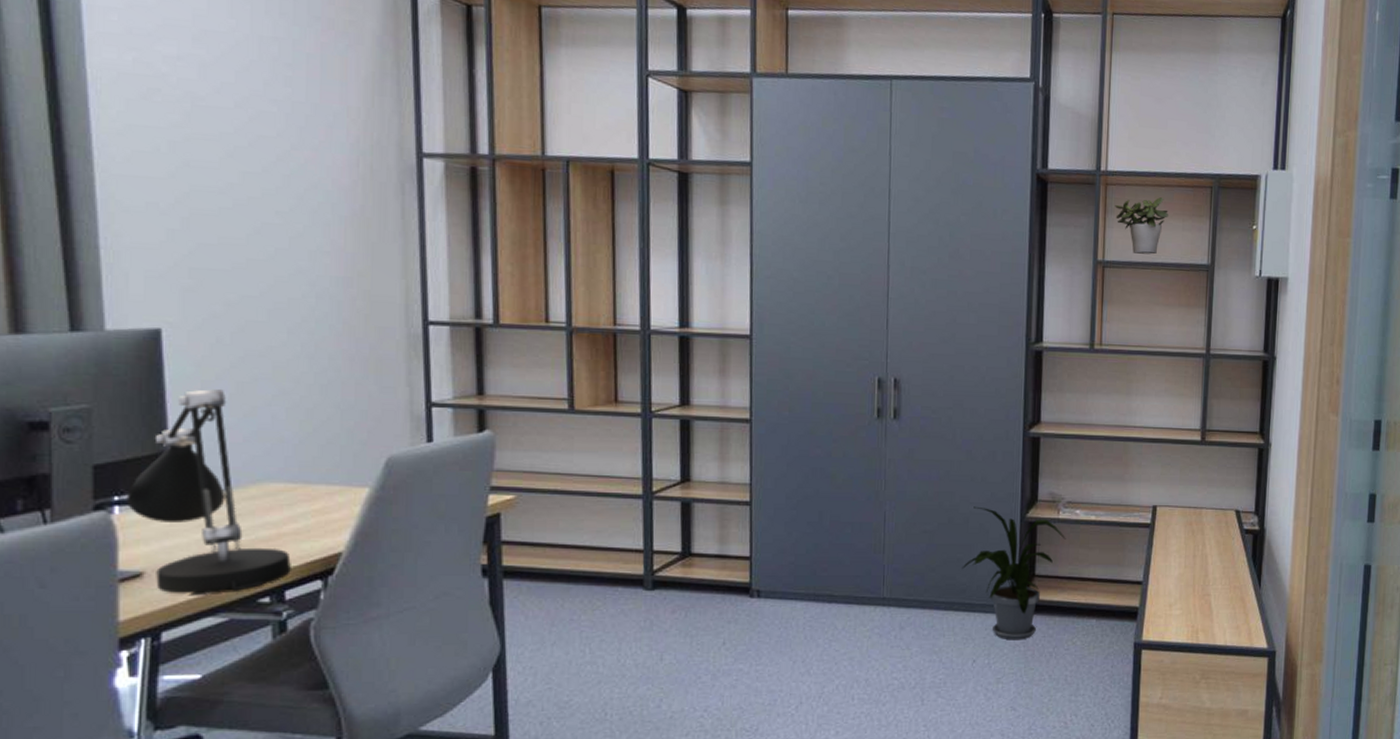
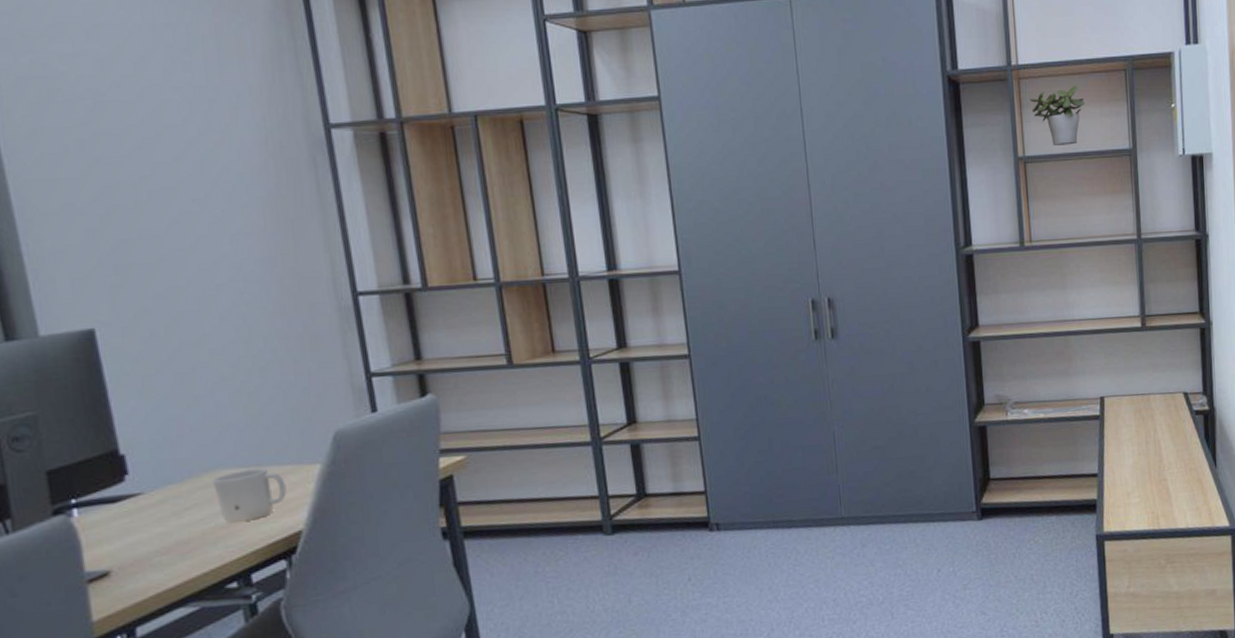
desk lamp: present [126,389,291,594] -> none [82,382,254,589]
mug: none [259,484,332,537] -> present [213,467,287,523]
house plant: present [962,506,1066,640] -> none [916,417,1017,546]

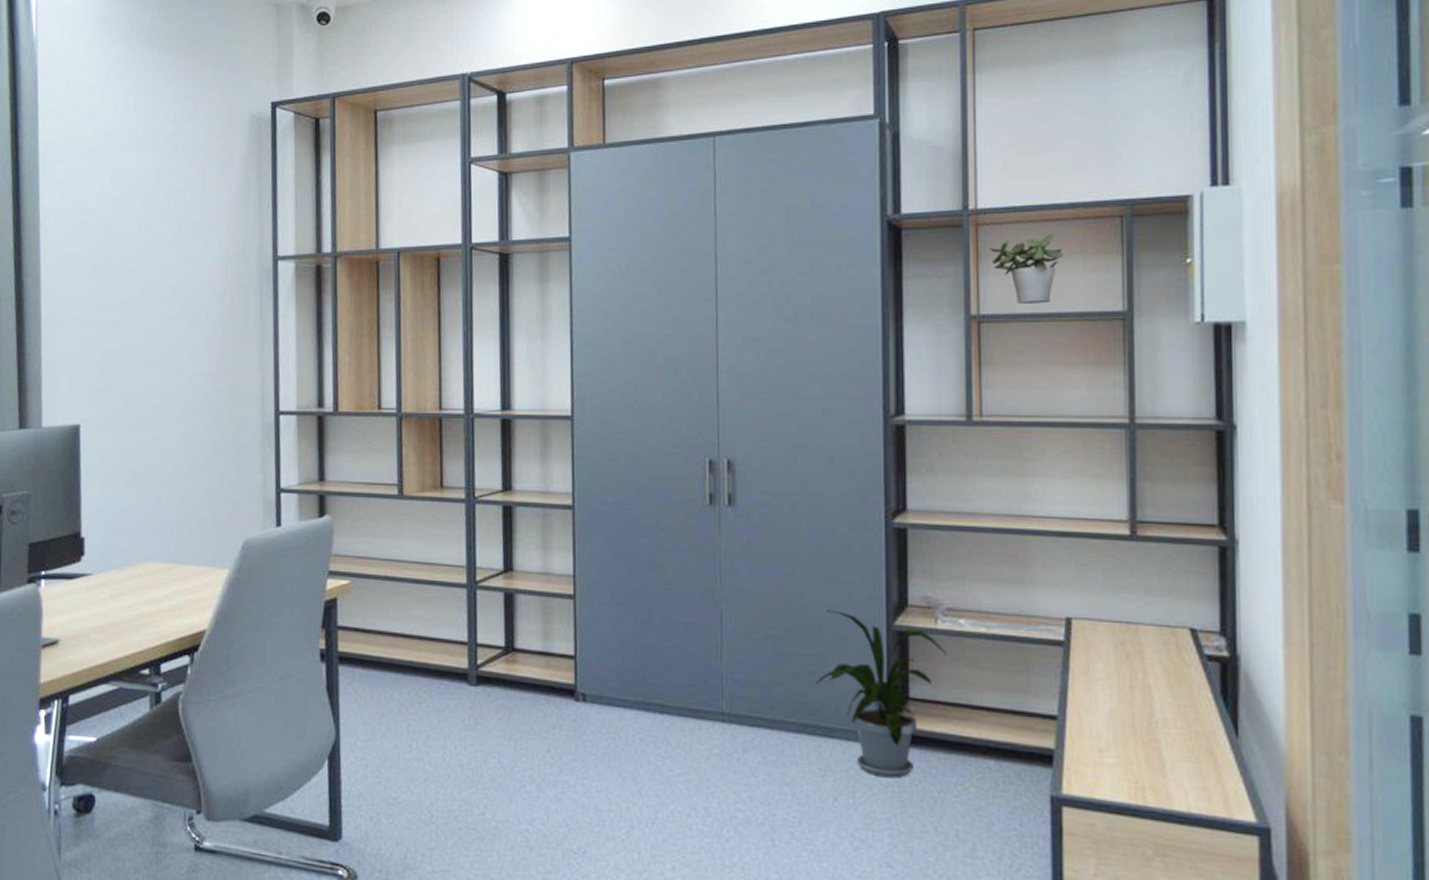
mug: present [213,467,287,523] -> none [144,564,199,614]
house plant: none [916,417,1017,546] -> present [815,609,948,778]

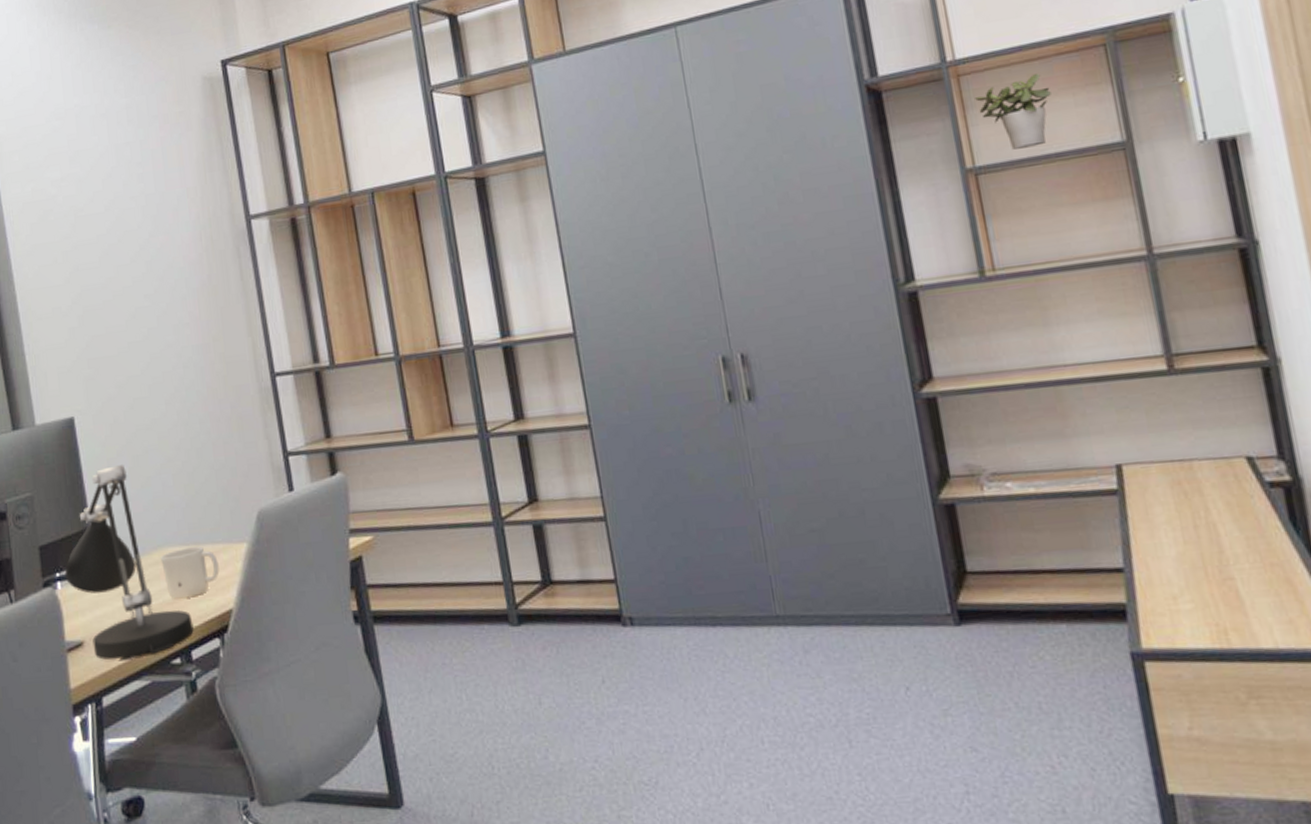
desk lamp: none [49,477,166,663] -> present [64,465,194,661]
mug: none [144,564,199,614] -> present [161,545,220,599]
house plant: present [815,609,948,778] -> none [867,492,1000,659]

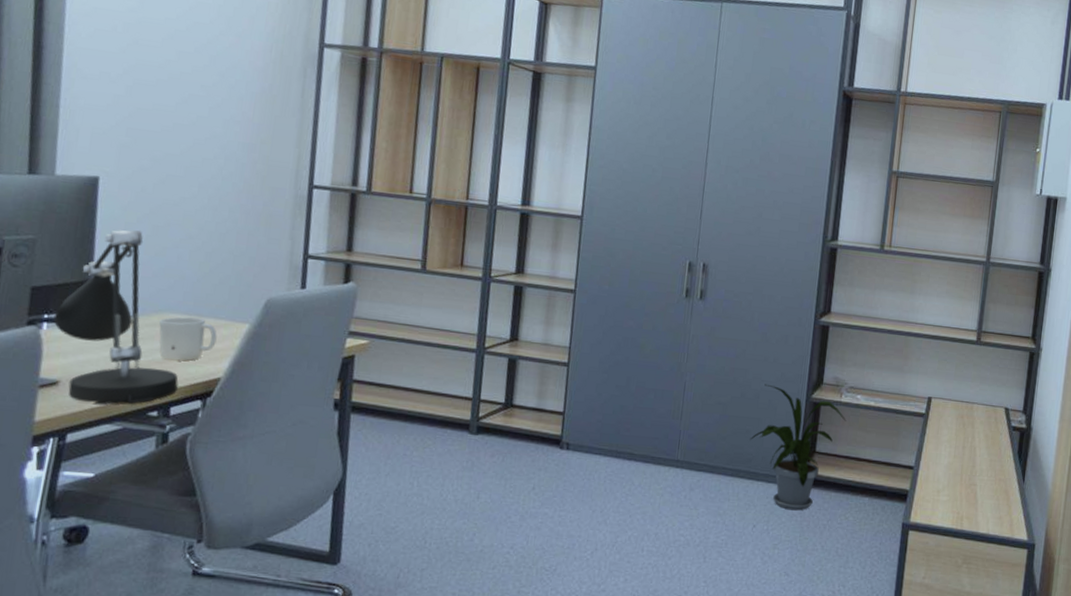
house plant: none [867,492,1000,659] -> present [750,384,846,511]
potted plant: present [975,74,1051,150] -> none [911,118,960,169]

